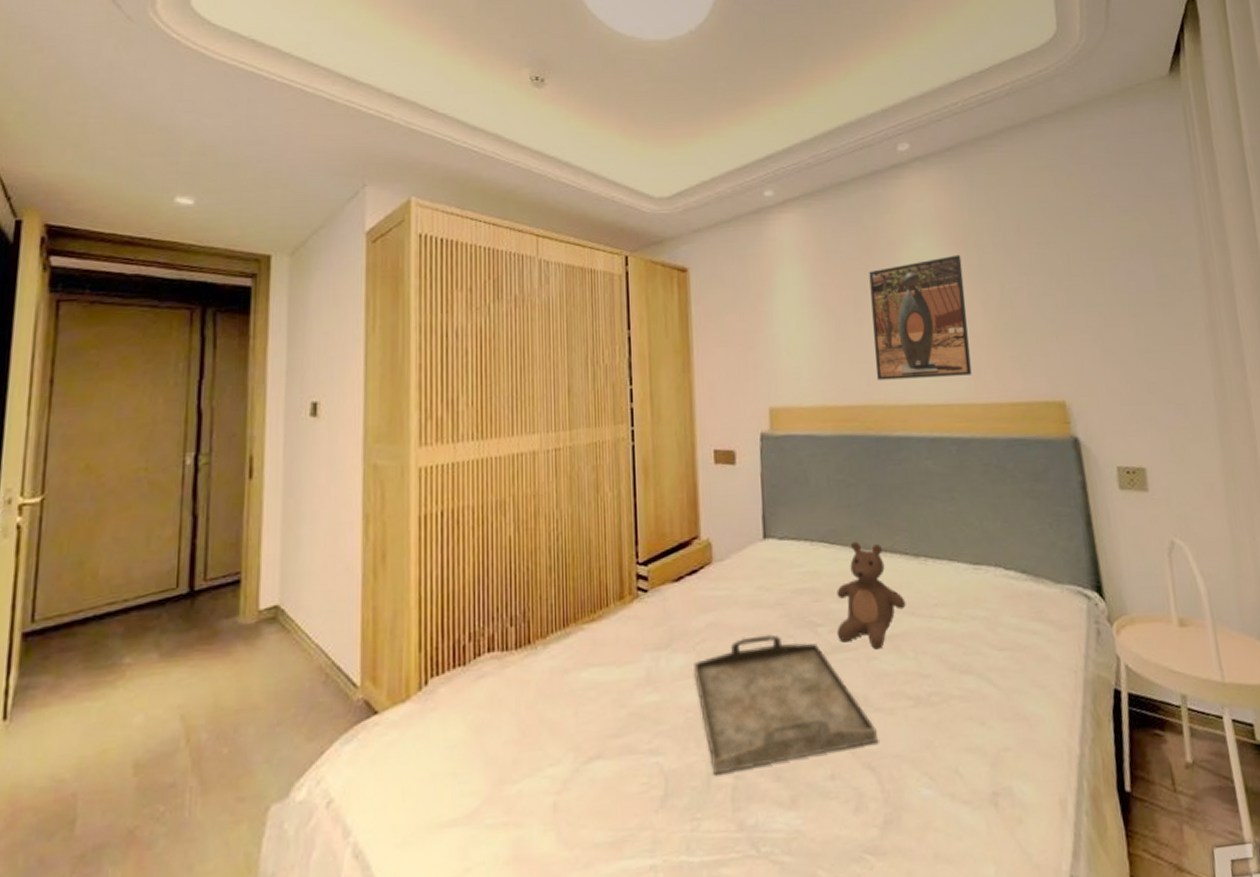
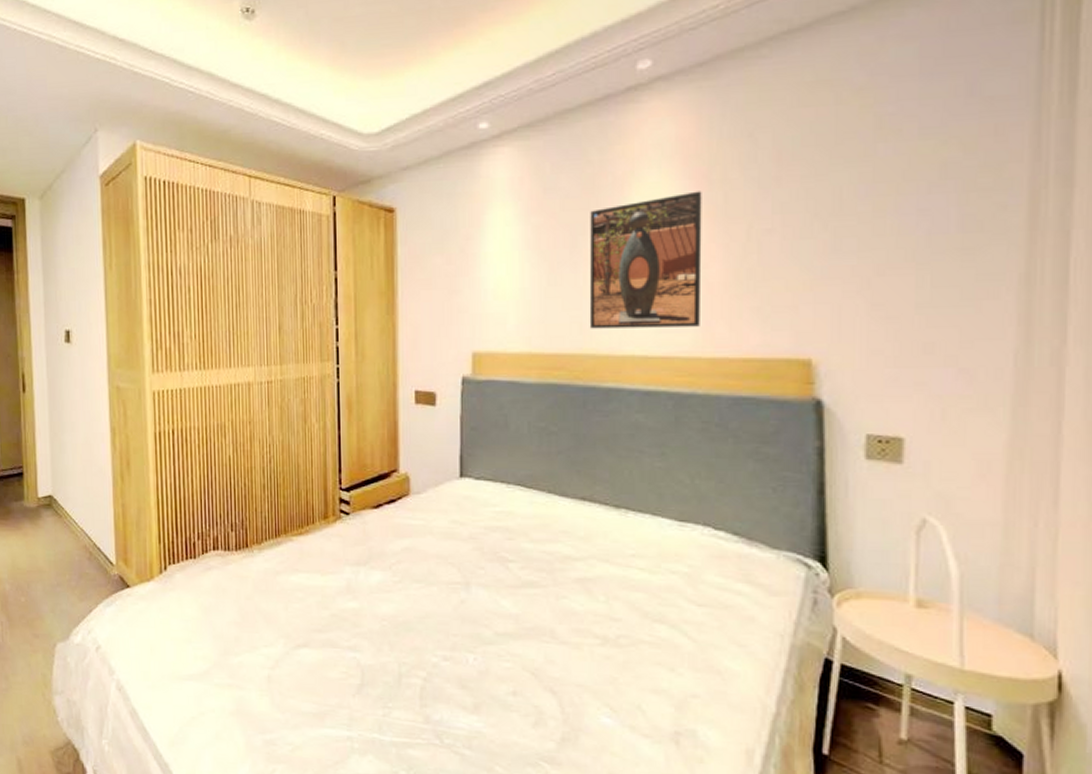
serving tray: present [694,634,877,775] -> none [390,563,561,676]
teddy bear: present [836,541,906,650] -> none [527,488,601,590]

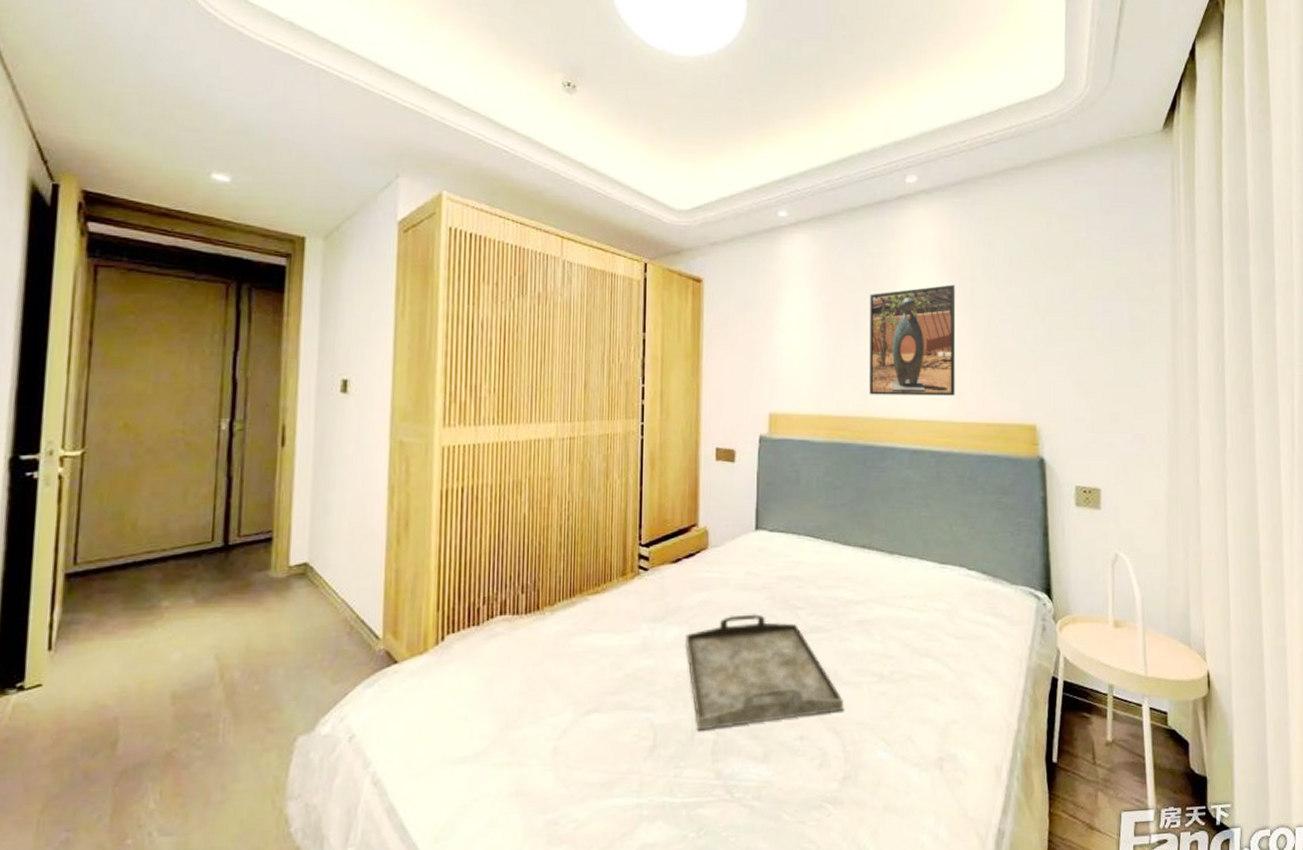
serving tray: none [390,563,561,676] -> present [685,614,843,731]

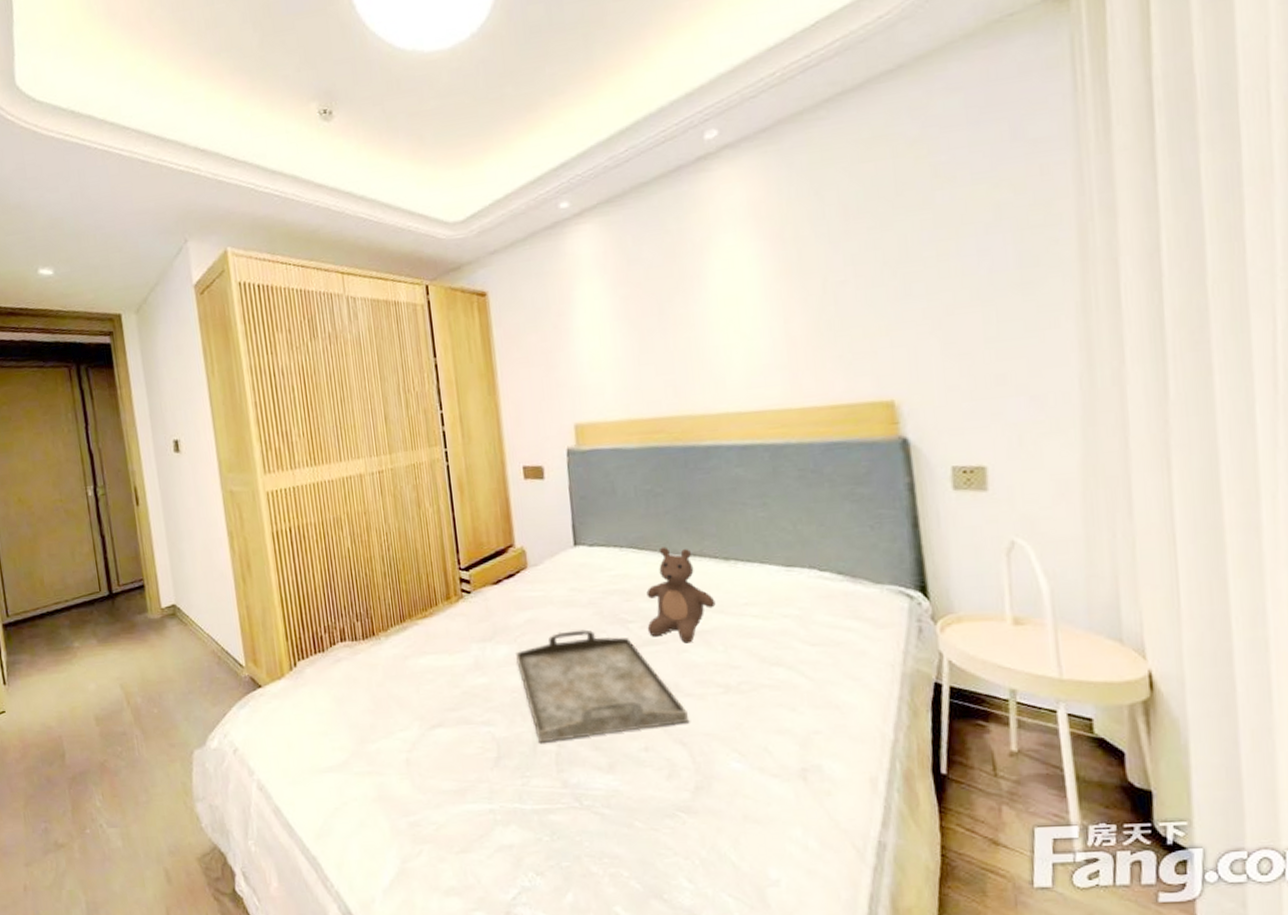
teddy bear: none [815,537,878,632] -> present [646,547,716,643]
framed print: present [869,284,956,396] -> none [674,250,788,391]

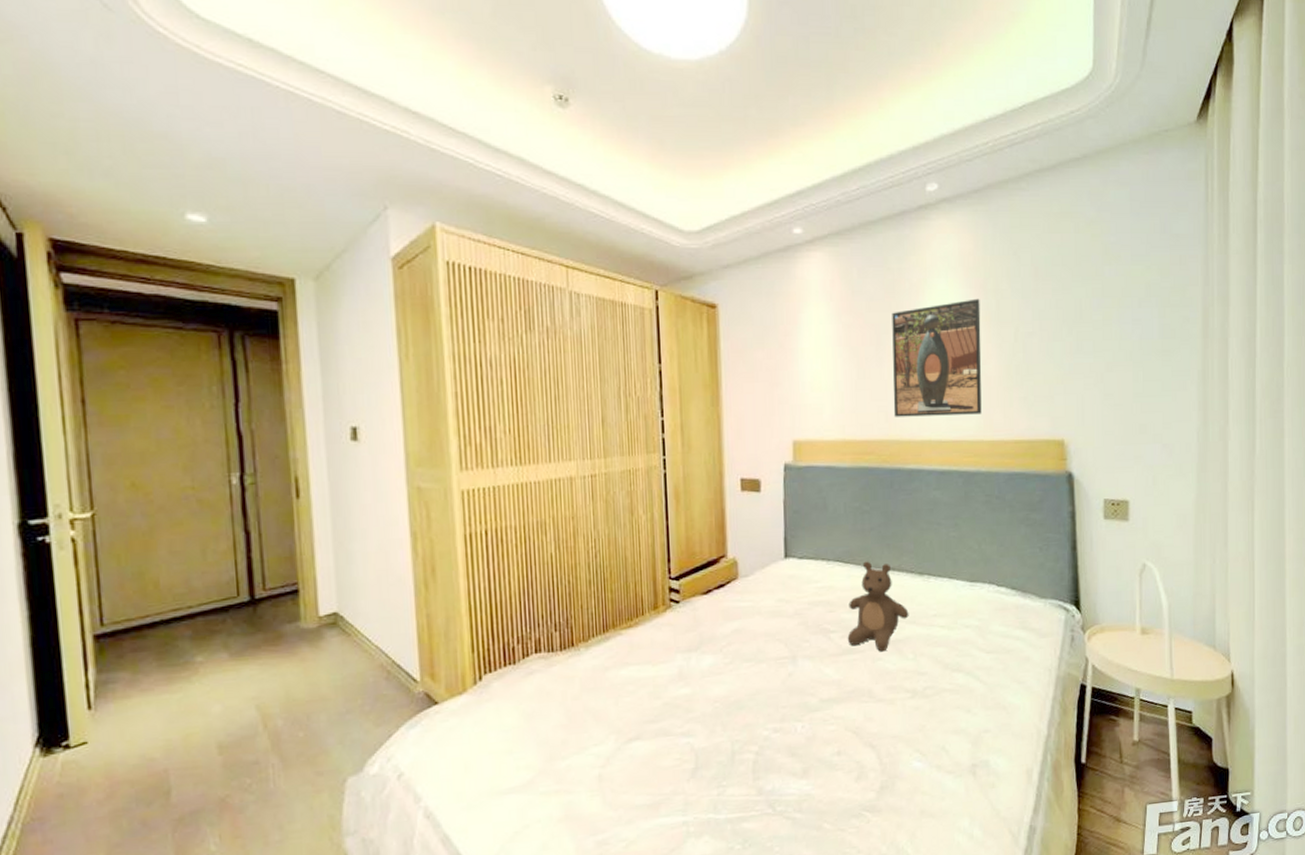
serving tray: present [516,629,688,743] -> none [721,639,878,752]
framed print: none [674,250,788,391] -> present [892,298,982,417]

